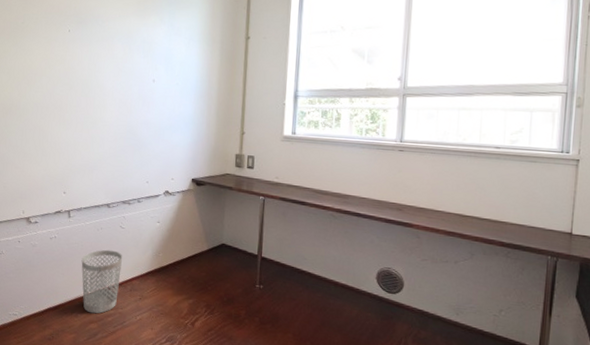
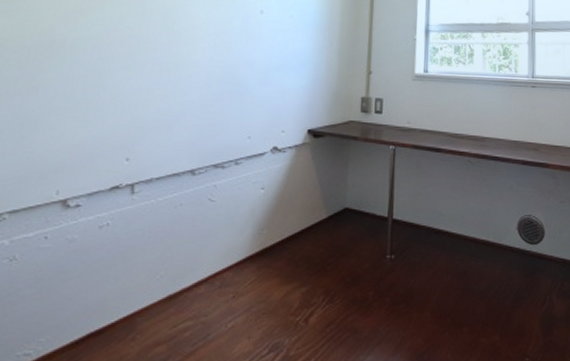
wastebasket: present [81,249,123,314] -> none [145,233,211,331]

